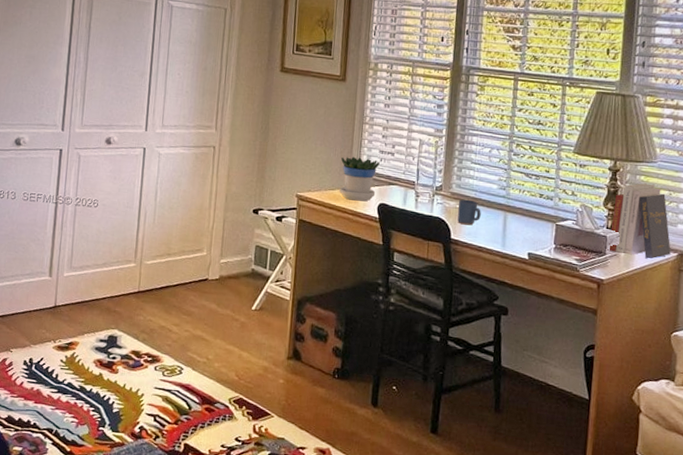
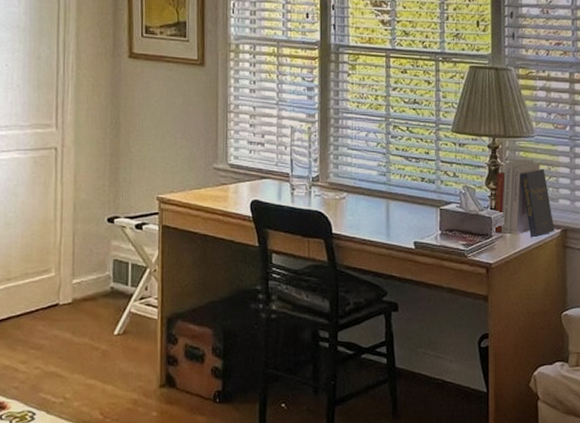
flowerpot: present [339,156,380,201] -> none [206,150,249,199]
mug: present [457,199,481,226] -> none [337,189,362,217]

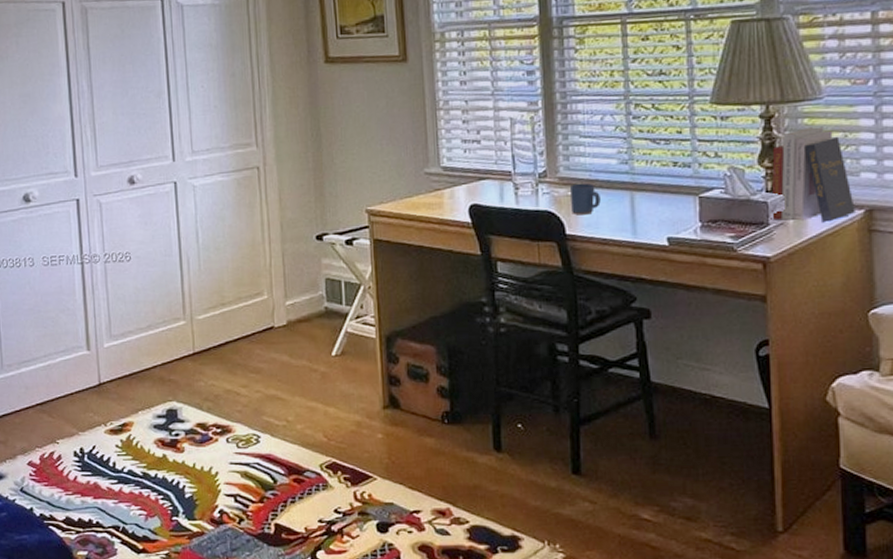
mug: none [337,189,362,217] -> present [569,183,601,215]

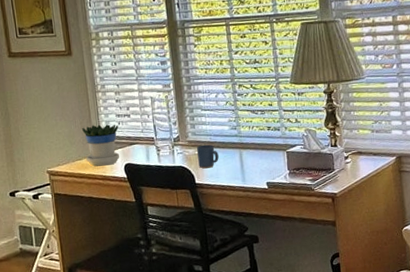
flowerpot: none [415,152,464,206] -> present [82,124,120,166]
books: present [771,126,855,223] -> none [334,98,390,167]

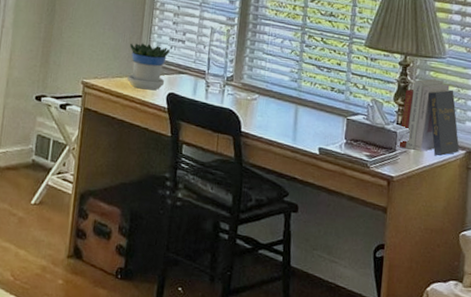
mug: present [196,144,219,169] -> none [248,90,272,118]
books: none [334,98,390,167] -> present [399,78,459,157]

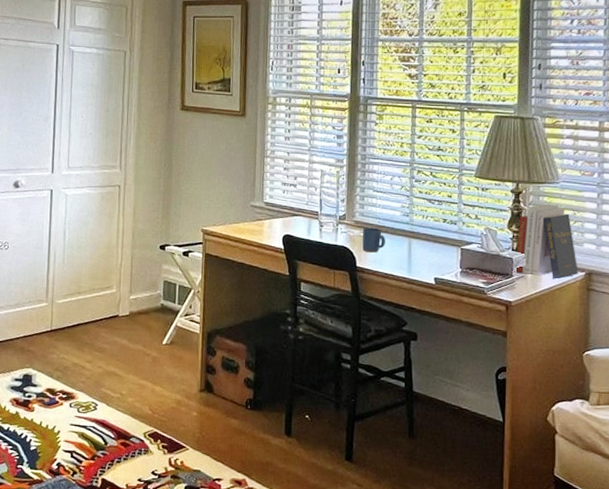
flowerpot: present [127,43,170,90] -> none [244,189,282,233]
mug: none [248,90,272,118] -> present [362,227,386,253]

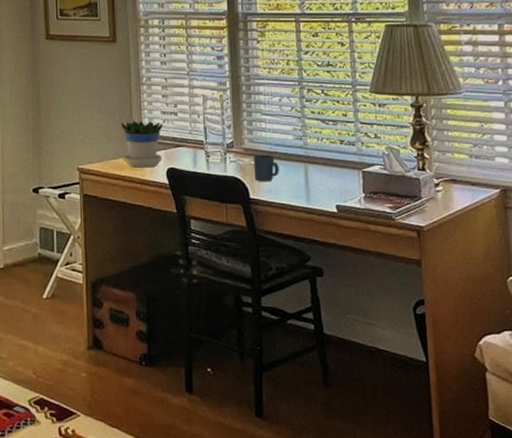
flowerpot: none [244,189,282,233] -> present [121,121,163,168]
books: present [515,204,578,280] -> none [422,117,493,199]

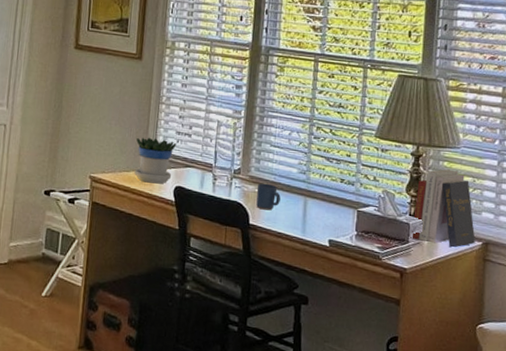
books: none [422,117,493,199] -> present [412,169,475,248]

